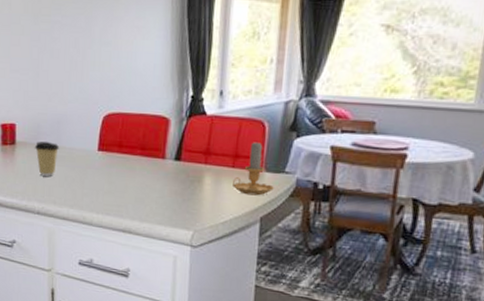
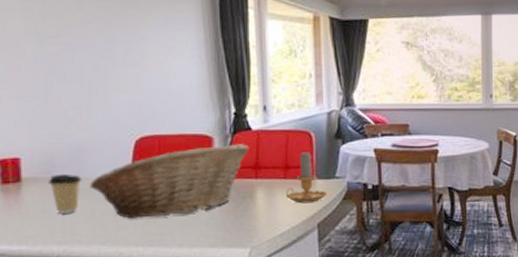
fruit basket: none [64,127,202,190] -> present [89,144,249,219]

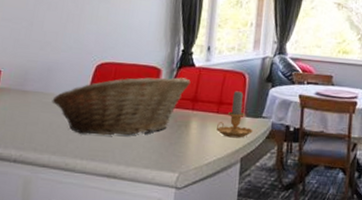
coffee cup: present [48,173,83,214] -> none [18,87,48,123]

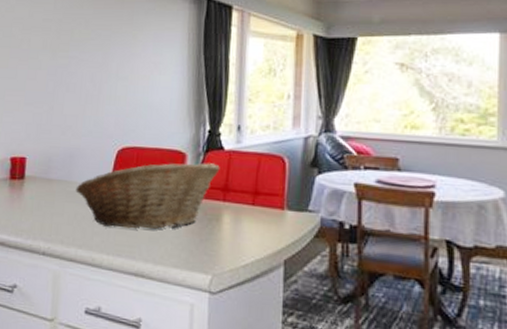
candle: present [217,90,253,138] -> none [253,177,297,236]

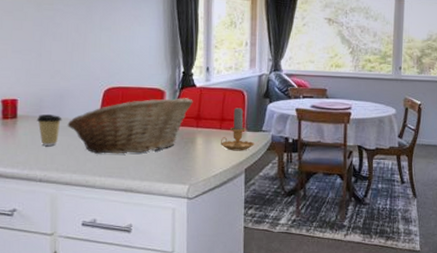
coffee cup: none [44,175,71,213] -> present [36,113,62,146]
candle: none [253,177,297,236] -> present [221,107,254,151]

